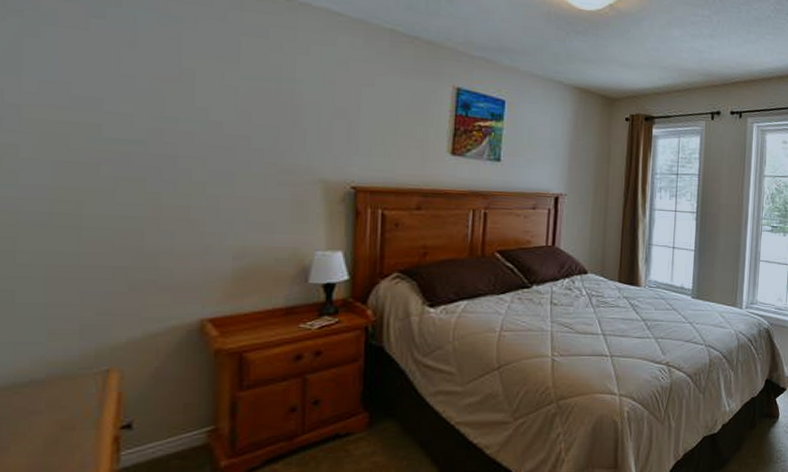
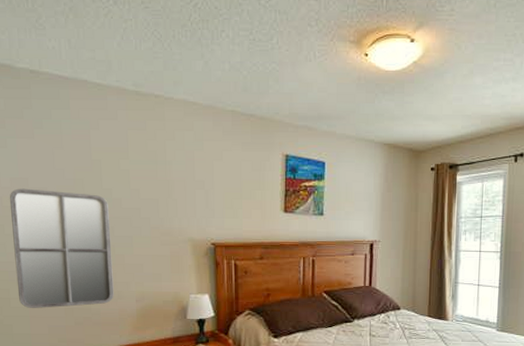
home mirror: none [31,95,201,266] -> present [9,188,114,308]

